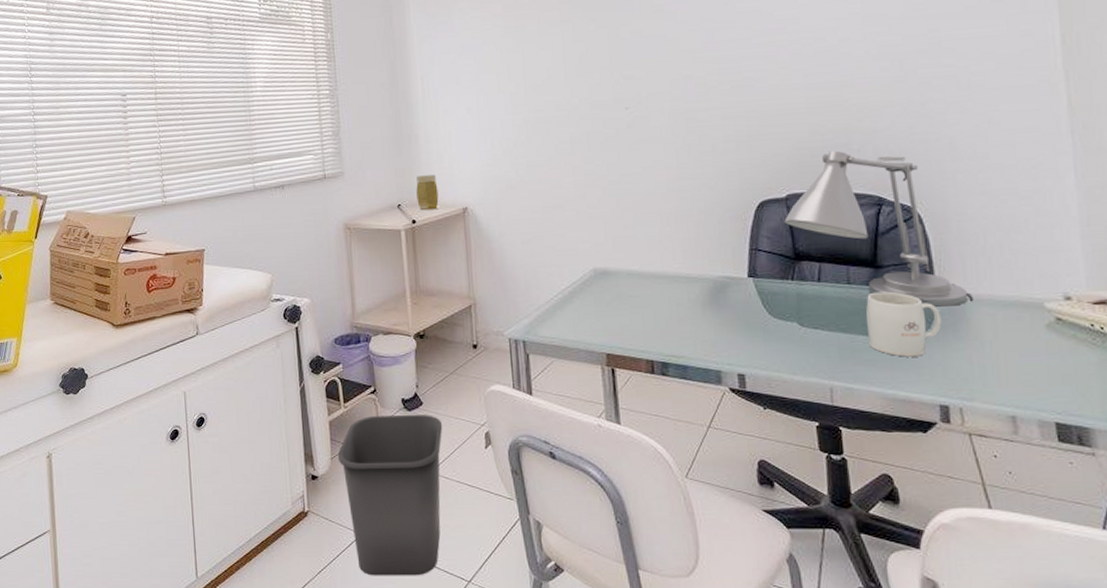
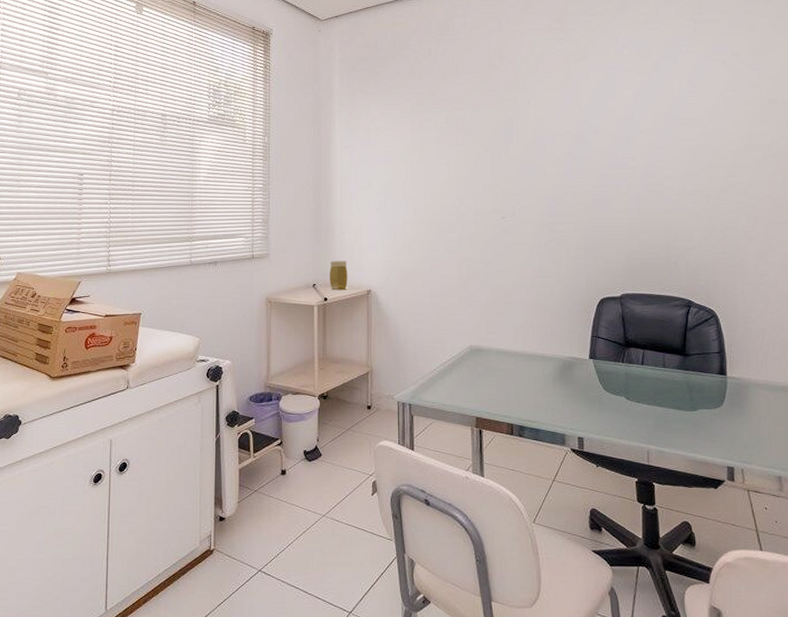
waste bin: present [337,414,443,576] -> none [244,464,337,608]
desk lamp: present [784,150,974,307] -> none [618,262,754,388]
mug: present [865,291,942,357] -> none [675,375,730,427]

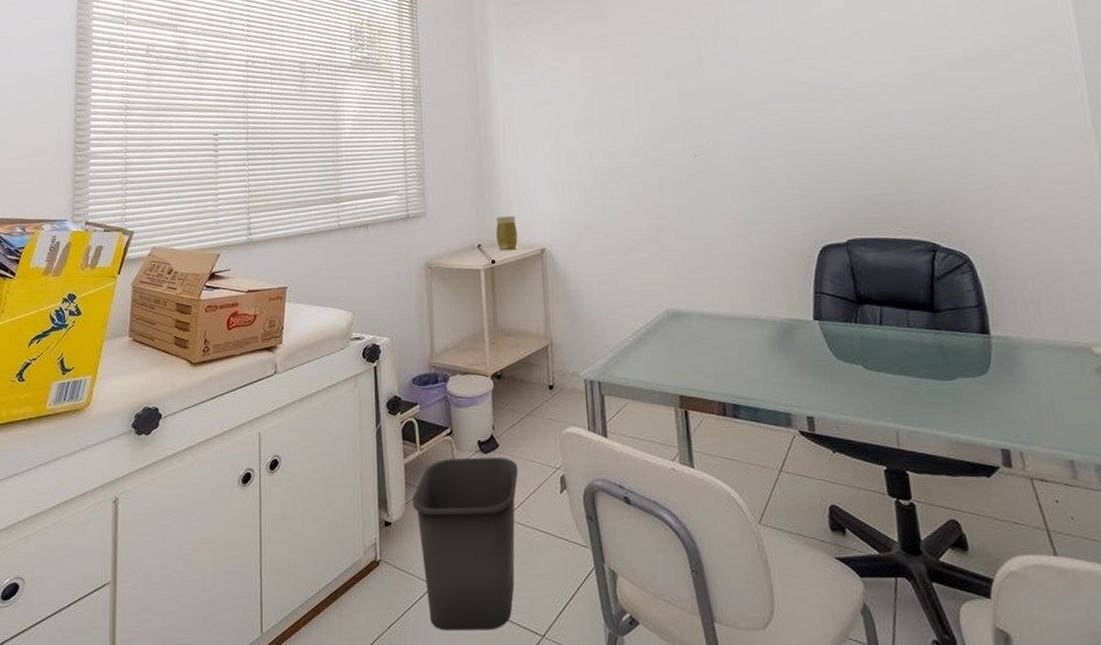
waste bin: none [244,464,337,608] -> present [412,456,519,631]

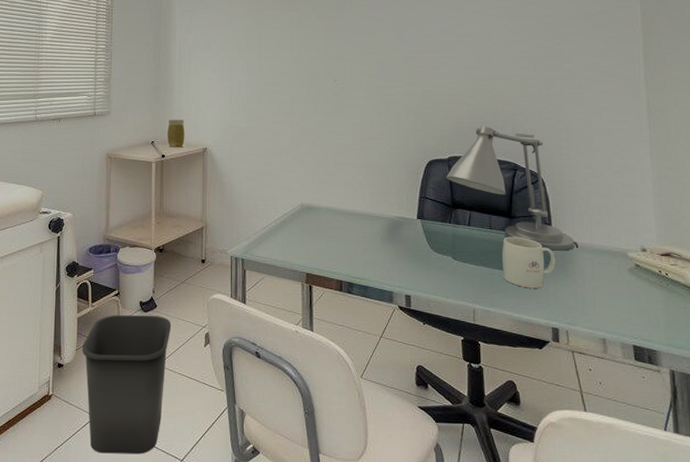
desk lamp: none [846,198,1026,351] -> present [446,126,579,251]
mug: none [925,335,998,400] -> present [501,236,555,289]

